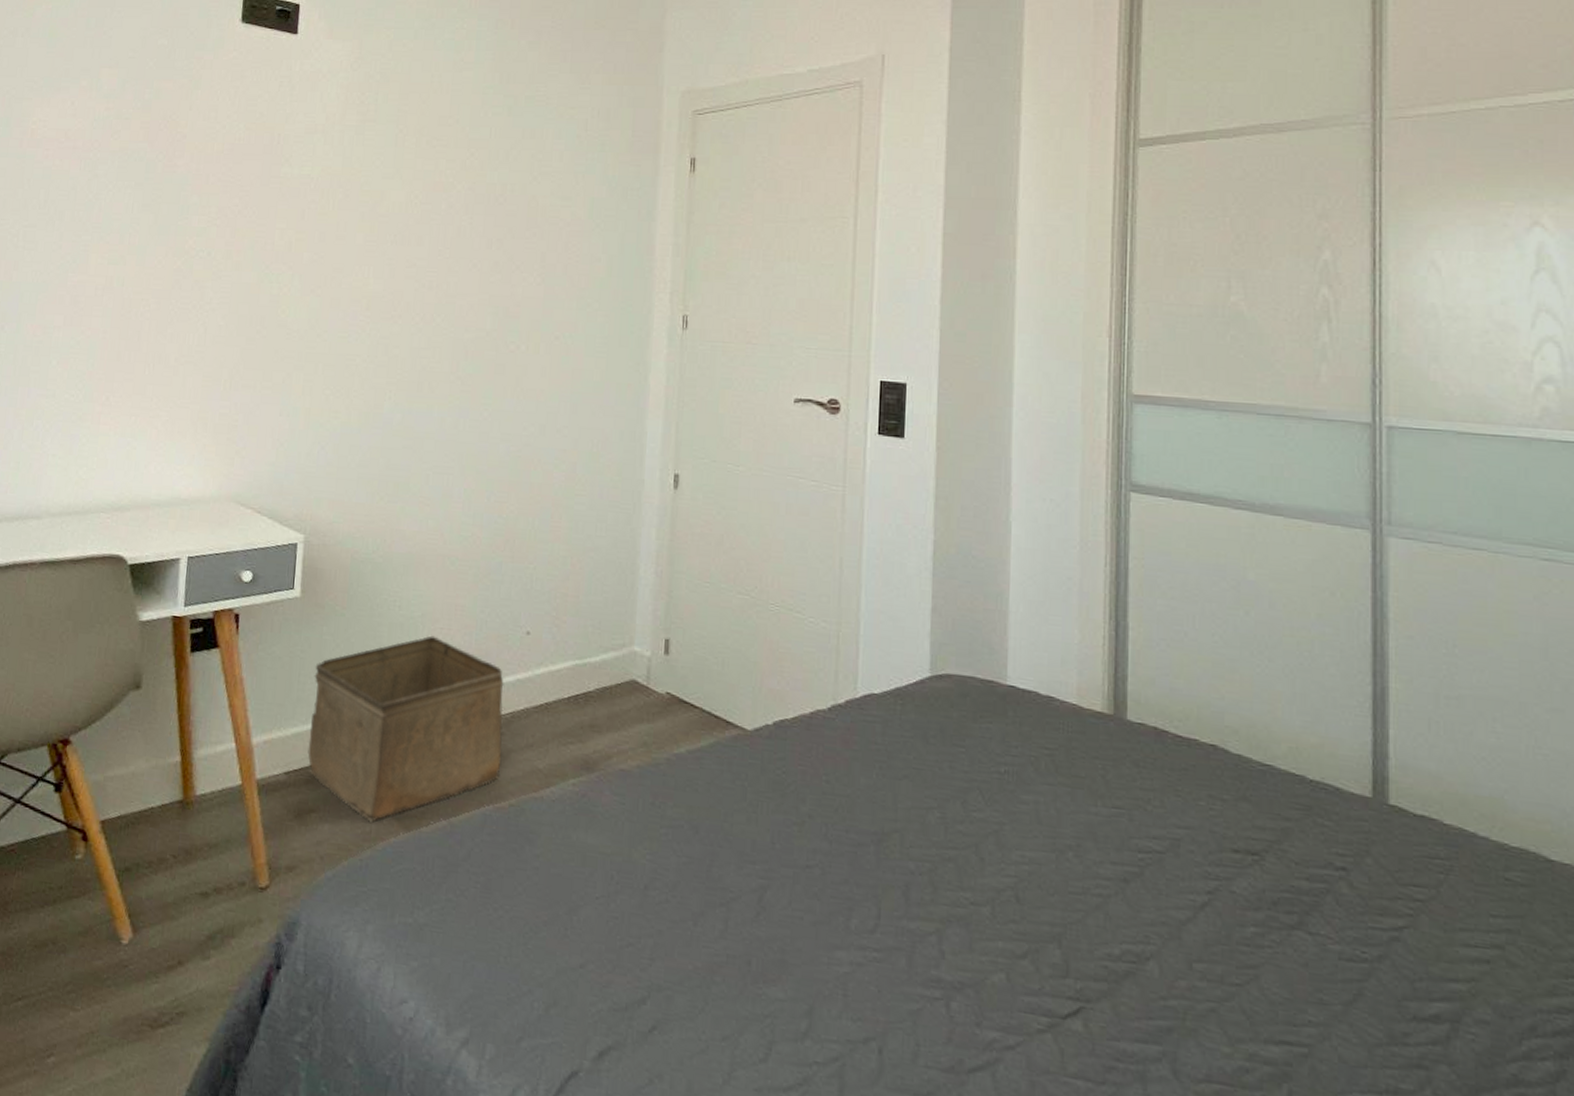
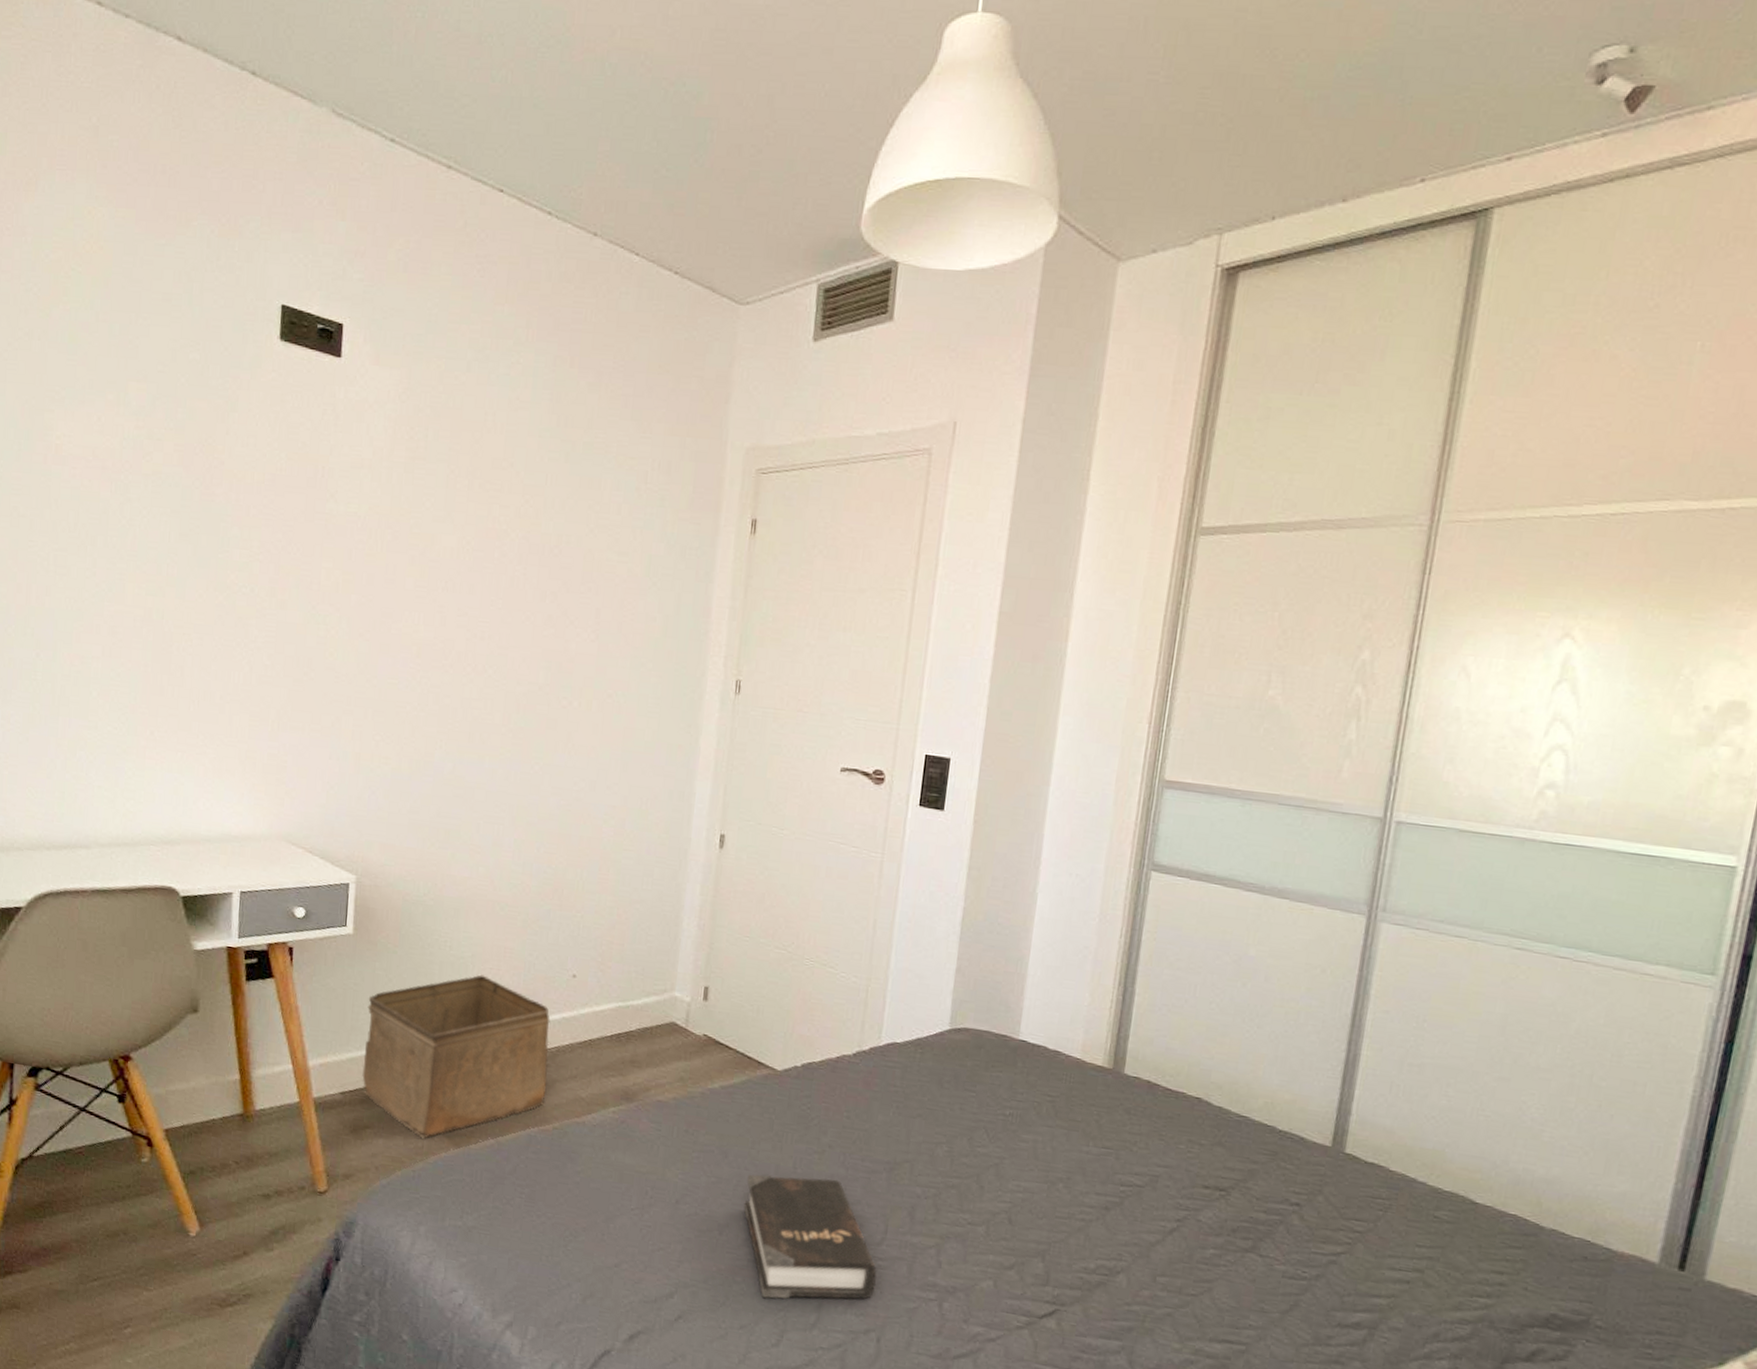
hardback book: none [719,851,872,1002] -> present [743,1174,877,1300]

